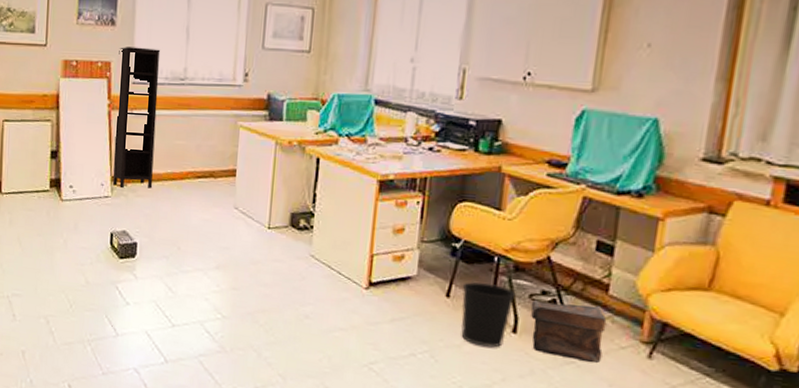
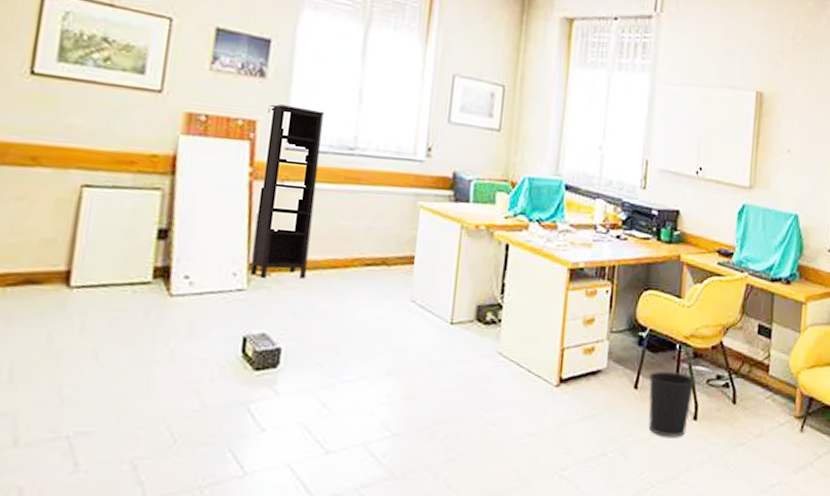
pouch: present [530,299,607,364] -> none [708,384,769,442]

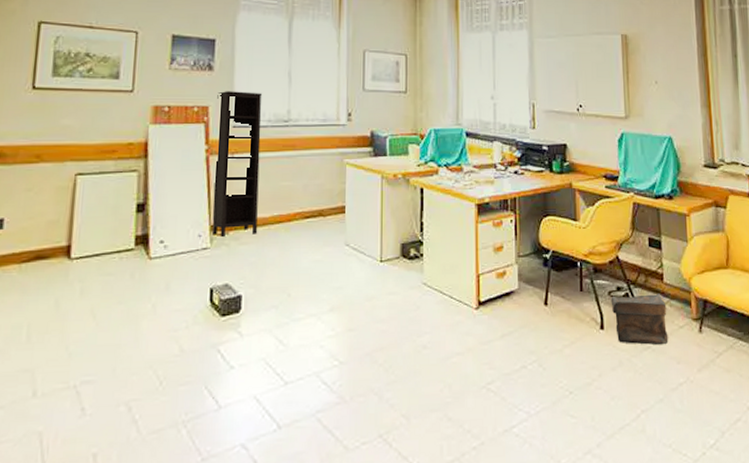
wastebasket: present [648,371,695,437] -> none [556,287,598,347]
pouch: none [708,384,769,442] -> present [611,294,669,346]

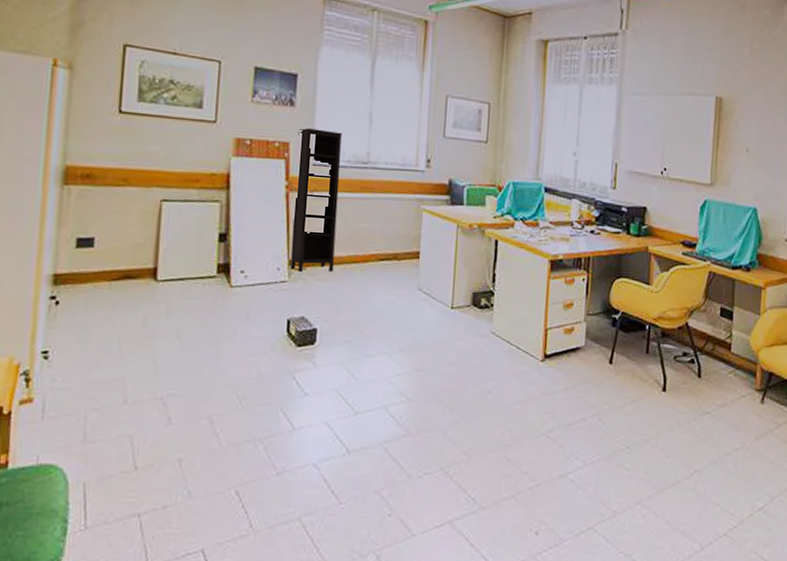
pouch: present [611,294,669,346] -> none [675,360,731,412]

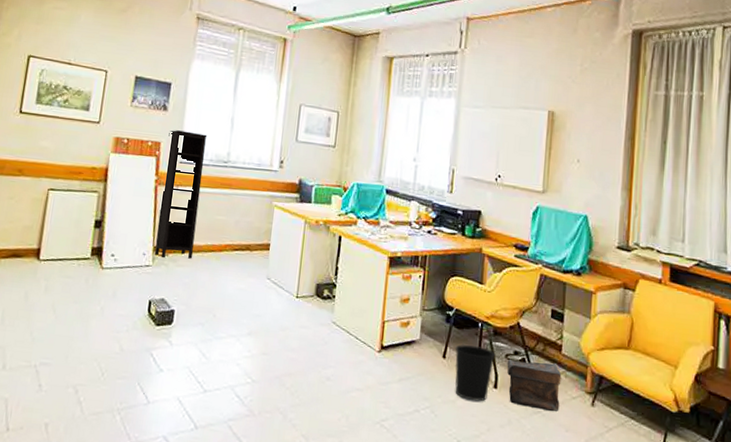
wastebasket: none [622,349,664,406] -> present [455,345,496,402]
pouch: none [675,360,731,412] -> present [507,359,562,412]

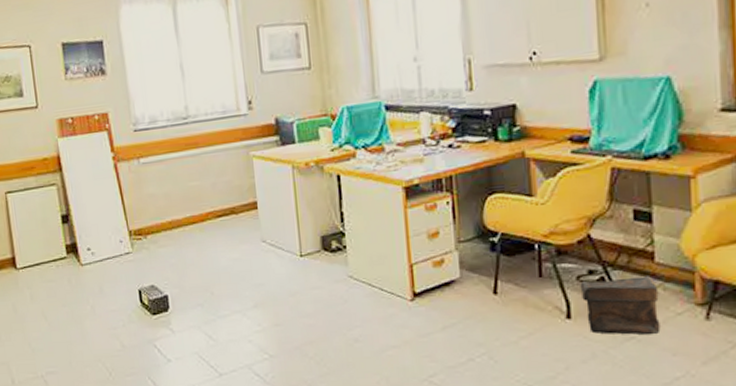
bookcase: present [154,130,207,259] -> none [114,91,174,242]
wastebasket: present [455,345,496,402] -> none [507,273,563,338]

